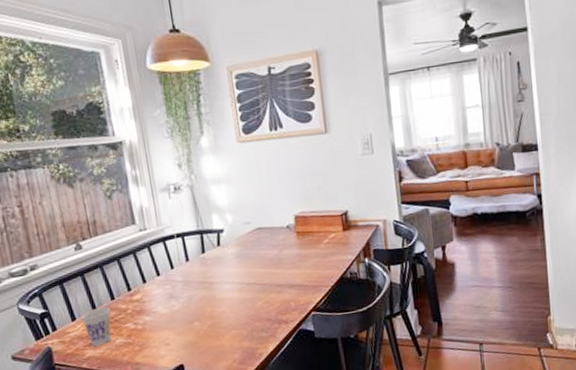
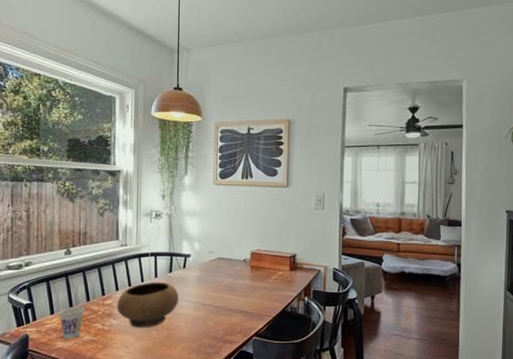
bowl: none [146,265,219,322] -> present [116,281,179,328]

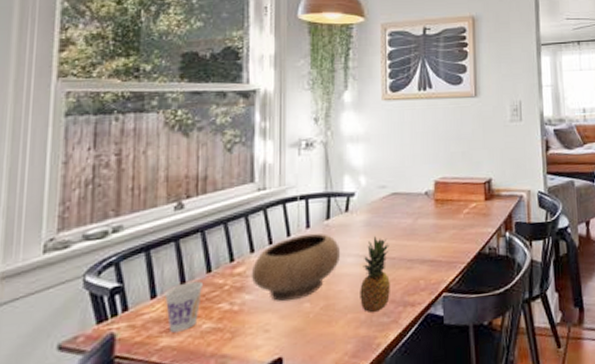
fruit: none [192,289,215,345] -> present [360,236,390,313]

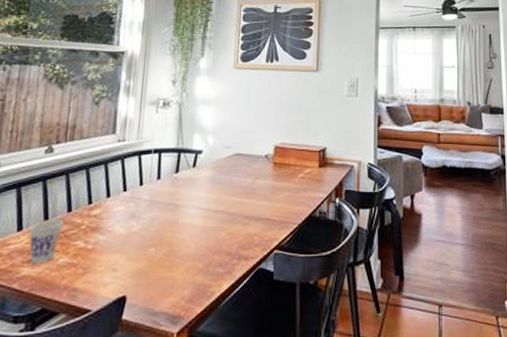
bowl: present [251,233,341,302] -> none [105,184,186,245]
fruit: present [360,236,390,313] -> none [199,192,230,263]

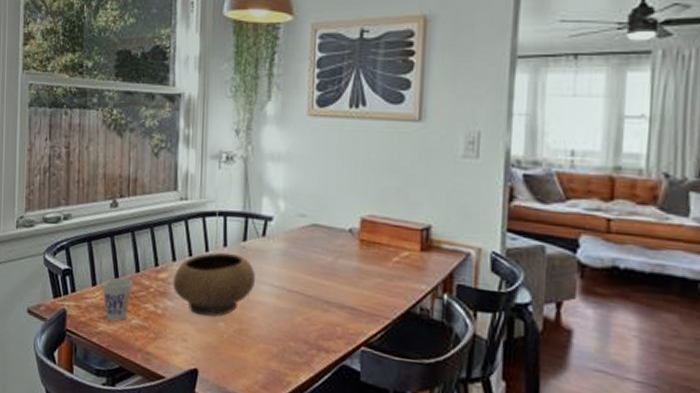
bowl: none [105,184,186,245] -> present [172,252,256,317]

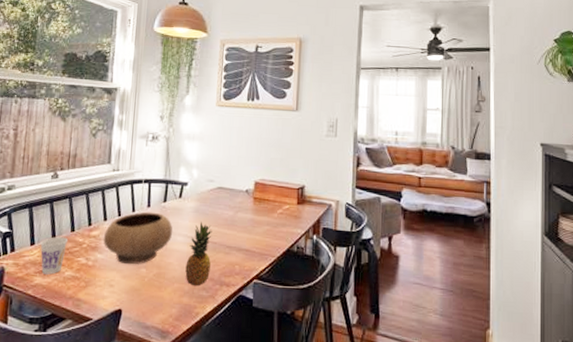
fruit: none [272,268,306,349] -> present [185,222,213,286]

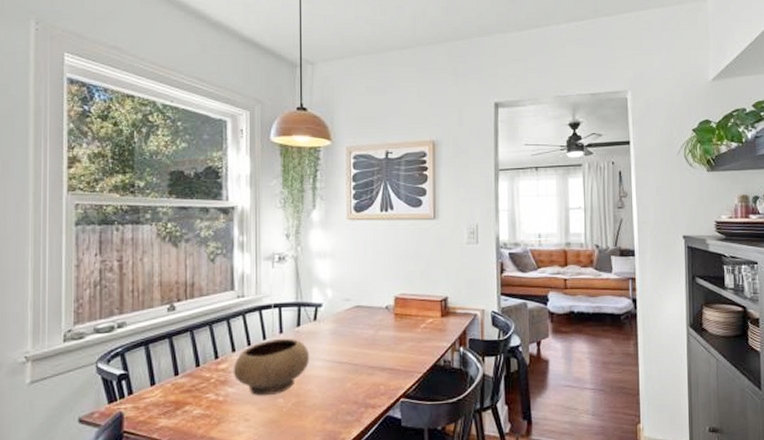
cup: present [40,237,69,275] -> none [162,374,194,415]
fruit: present [185,222,213,286] -> none [327,344,353,412]

